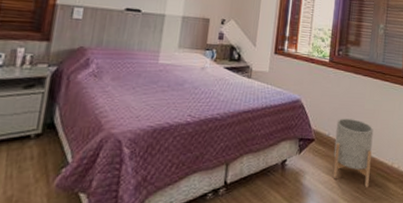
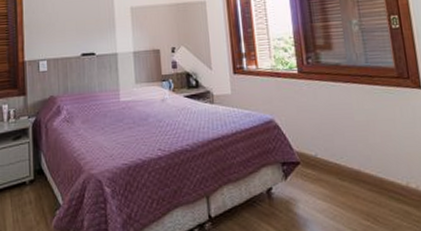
planter: present [332,118,374,187] -> none [322,134,381,214]

